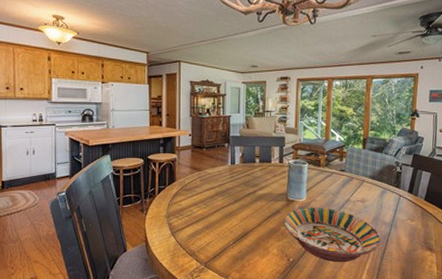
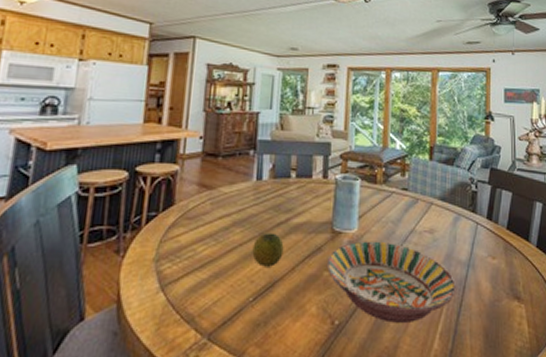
fruit: none [231,200,253,223] -> present [252,233,284,267]

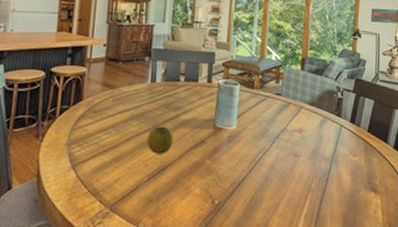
serving bowl: present [326,241,457,323] -> none [209,136,321,206]

